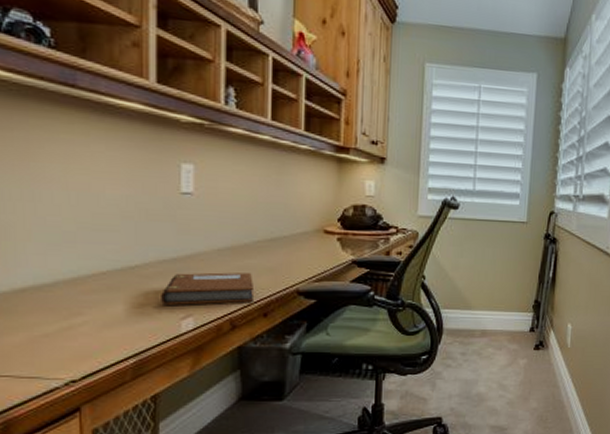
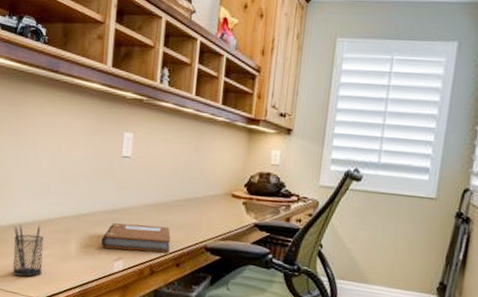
pencil holder: none [24,284,76,355] -> present [12,223,44,277]

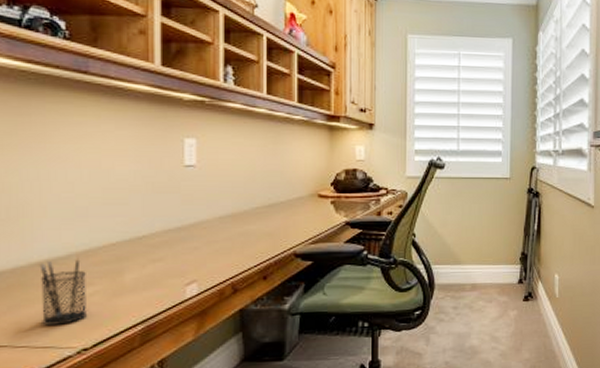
notebook: present [101,222,171,253] -> none [167,238,253,272]

